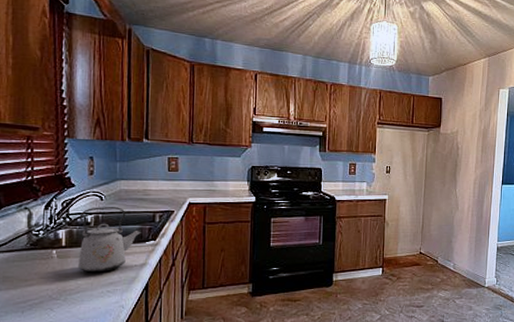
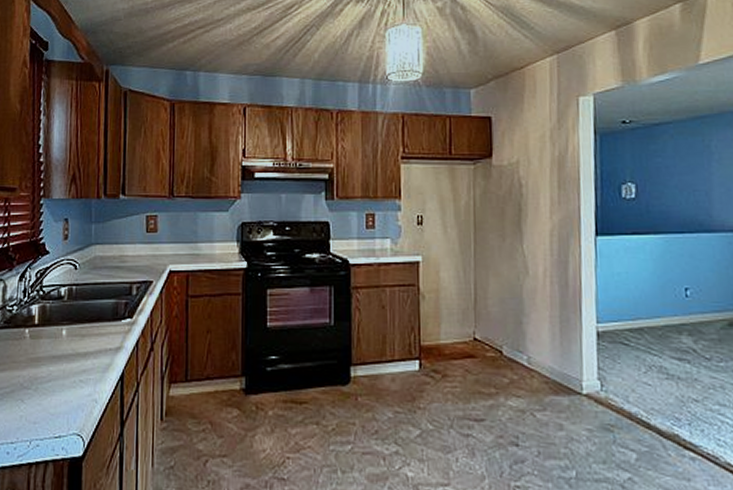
kettle: present [78,207,141,273] -> none [50,277,117,357]

